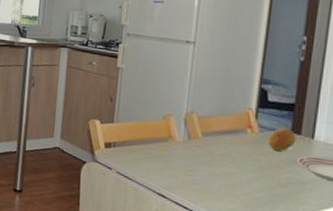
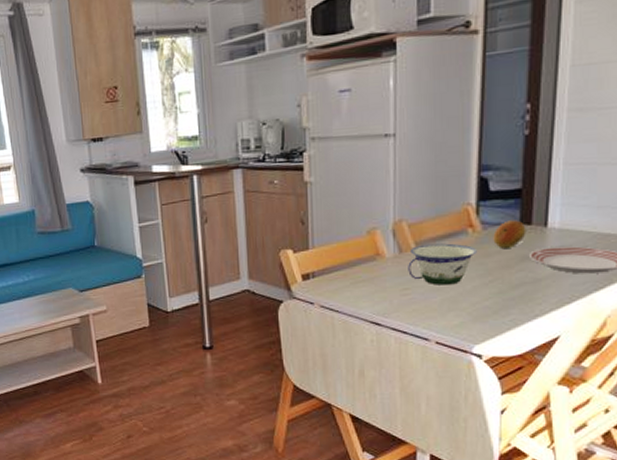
bowl: none [194,135,254,174] -> present [408,243,478,285]

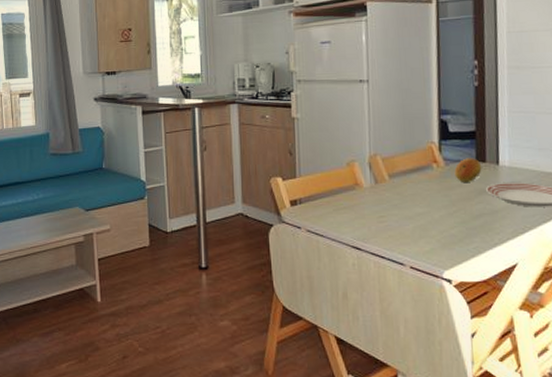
bowl: present [408,243,478,285] -> none [383,176,443,214]

